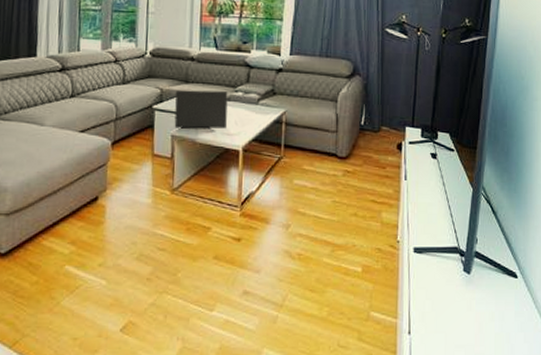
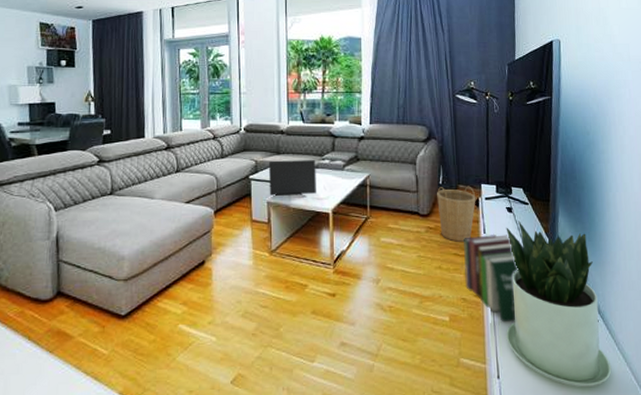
basket: none [357,128,399,188] -> present [437,186,476,242]
books: none [381,181,439,276] -> present [463,234,518,323]
planter: none [420,168,528,347] -> present [506,221,612,388]

